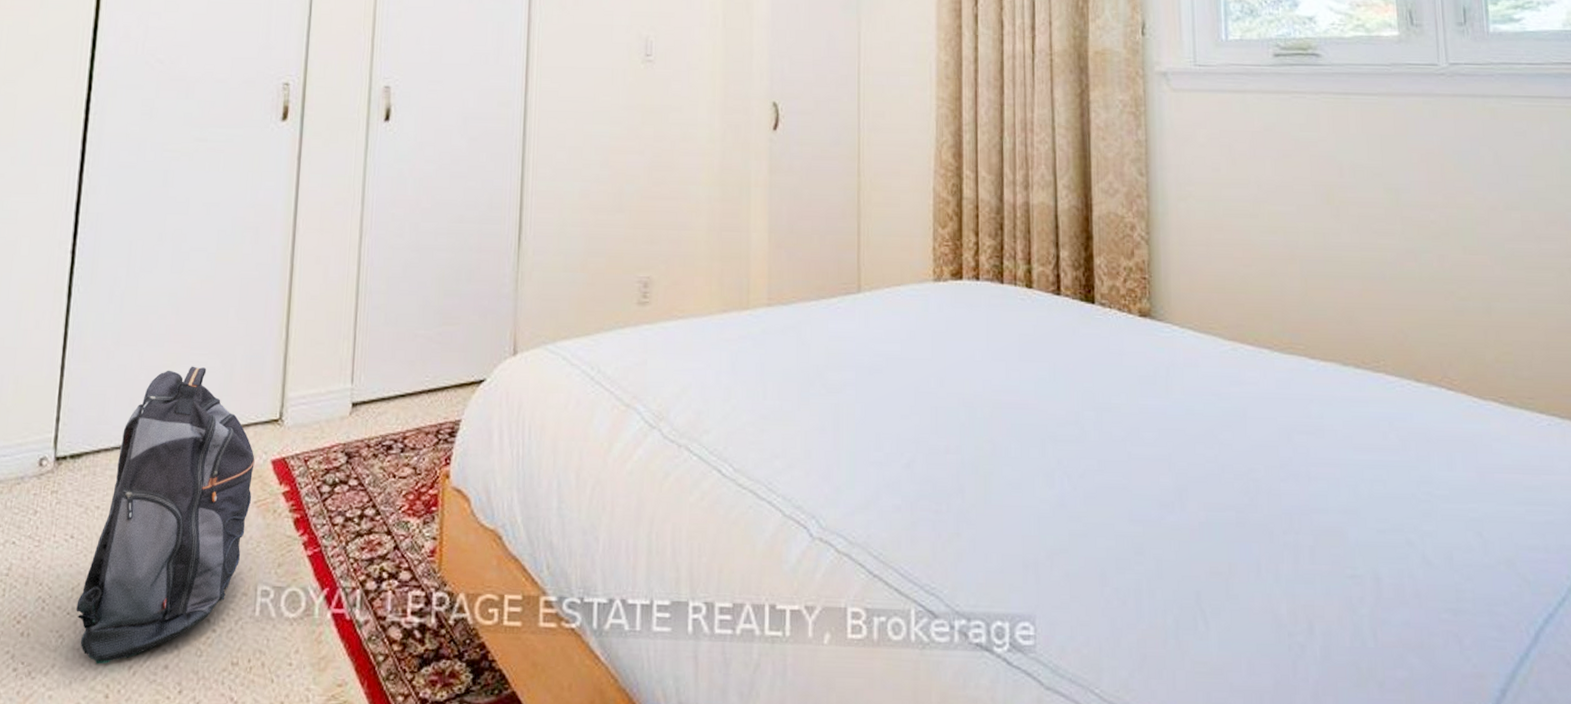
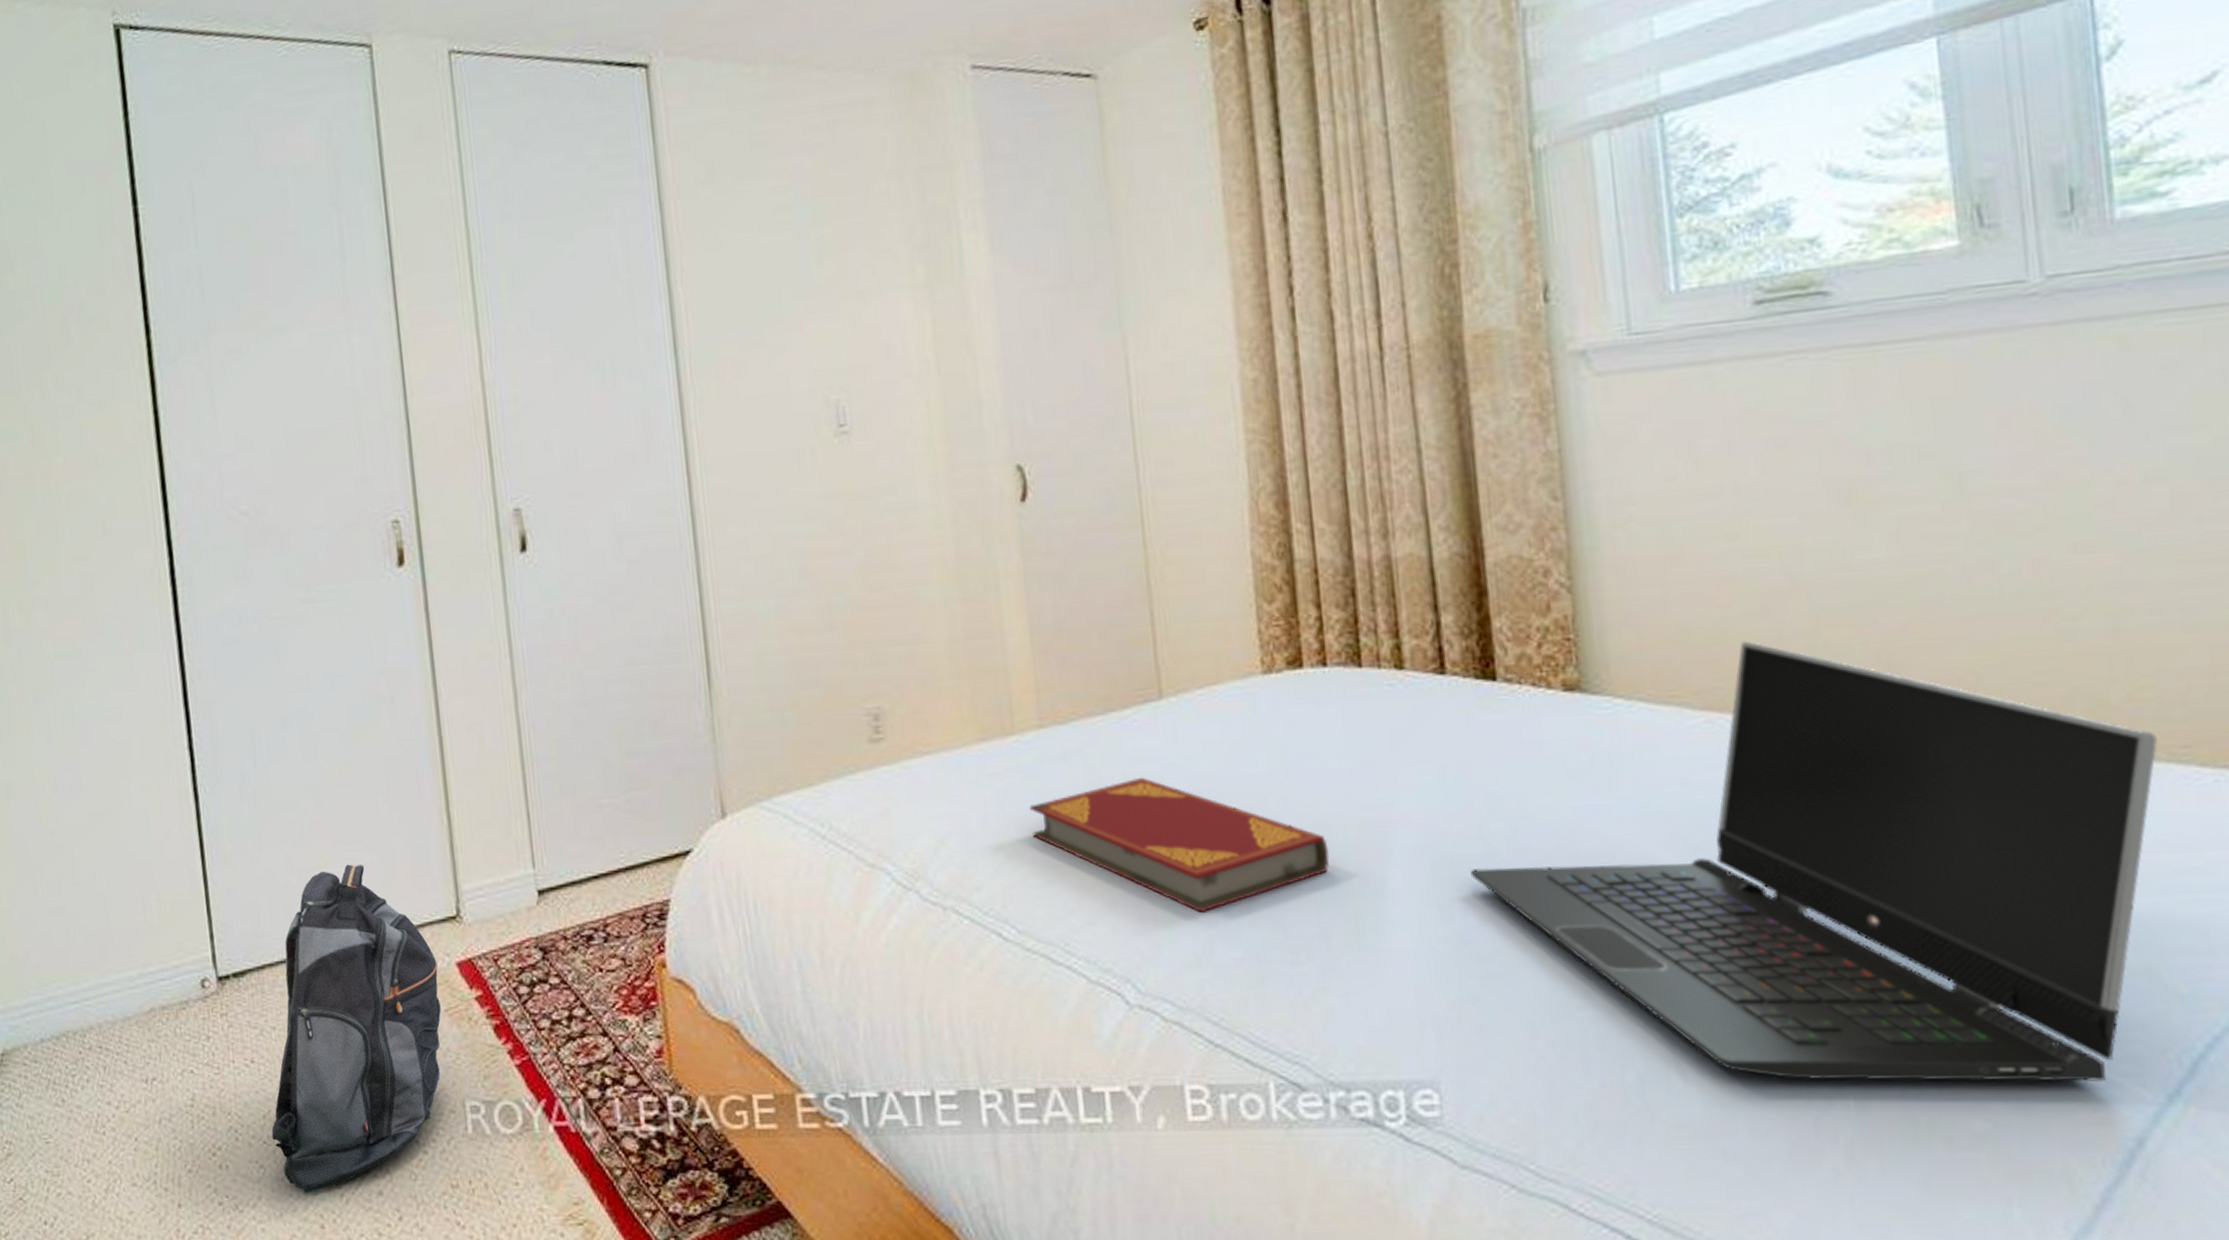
hardback book: none [753,352,970,465] -> present [1029,777,1330,913]
laptop computer: none [1068,292,1514,645] -> present [1470,641,2158,1083]

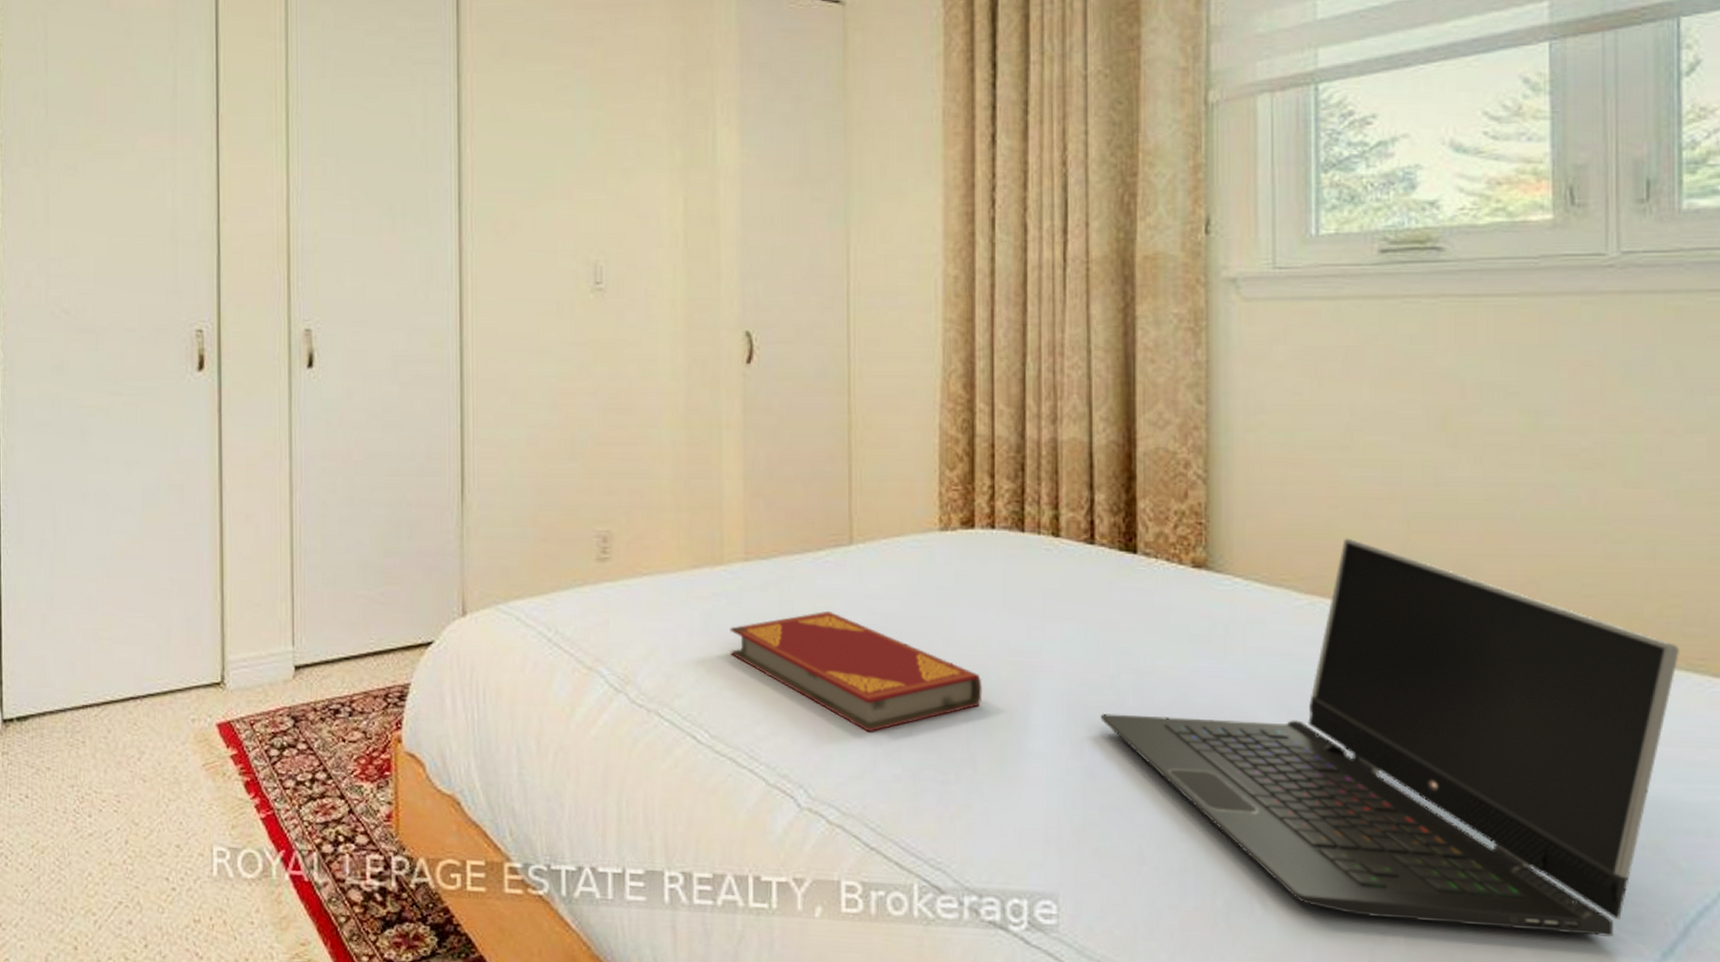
backpack: present [271,864,442,1194] -> none [38,629,200,918]

